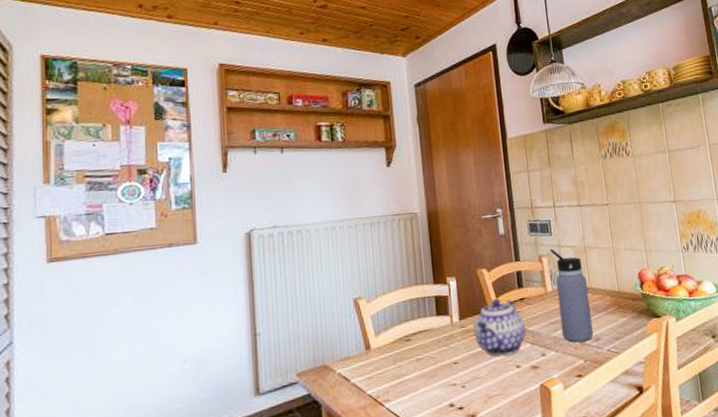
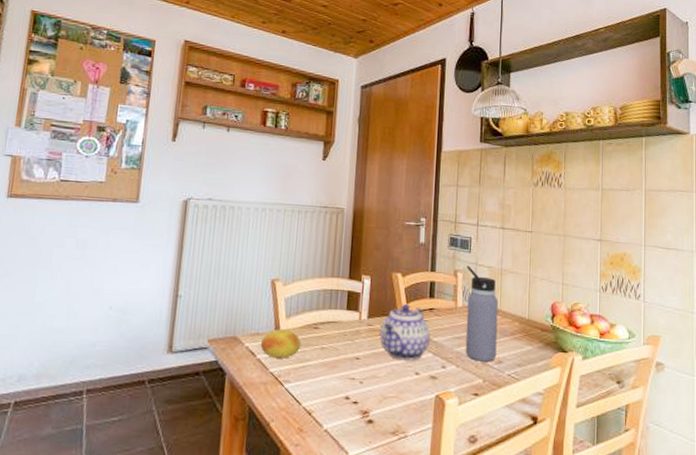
fruit: none [352,347,395,380] -> present [260,329,301,359]

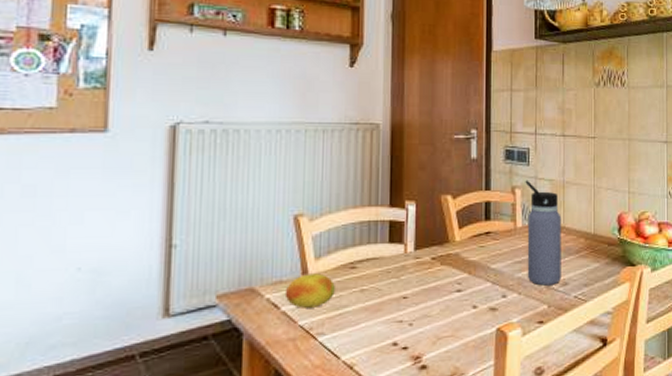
teapot: present [380,304,430,361] -> none [430,230,488,294]

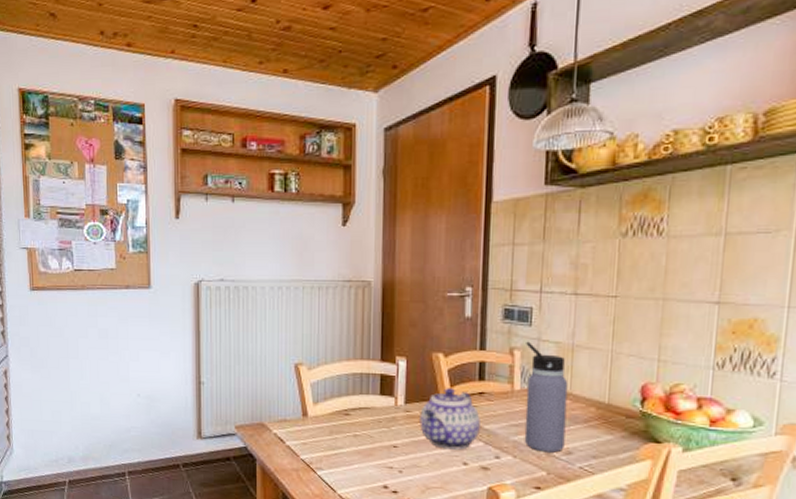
fruit: present [284,273,335,308] -> none [288,416,331,446]
teapot: none [430,230,488,294] -> present [420,388,480,450]

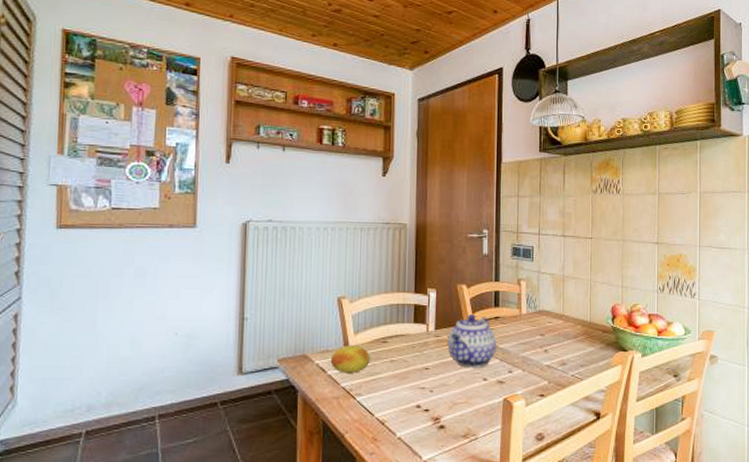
fruit: none [288,416,331,446] -> present [330,345,370,373]
water bottle: present [524,341,568,453] -> none [529,273,561,365]

